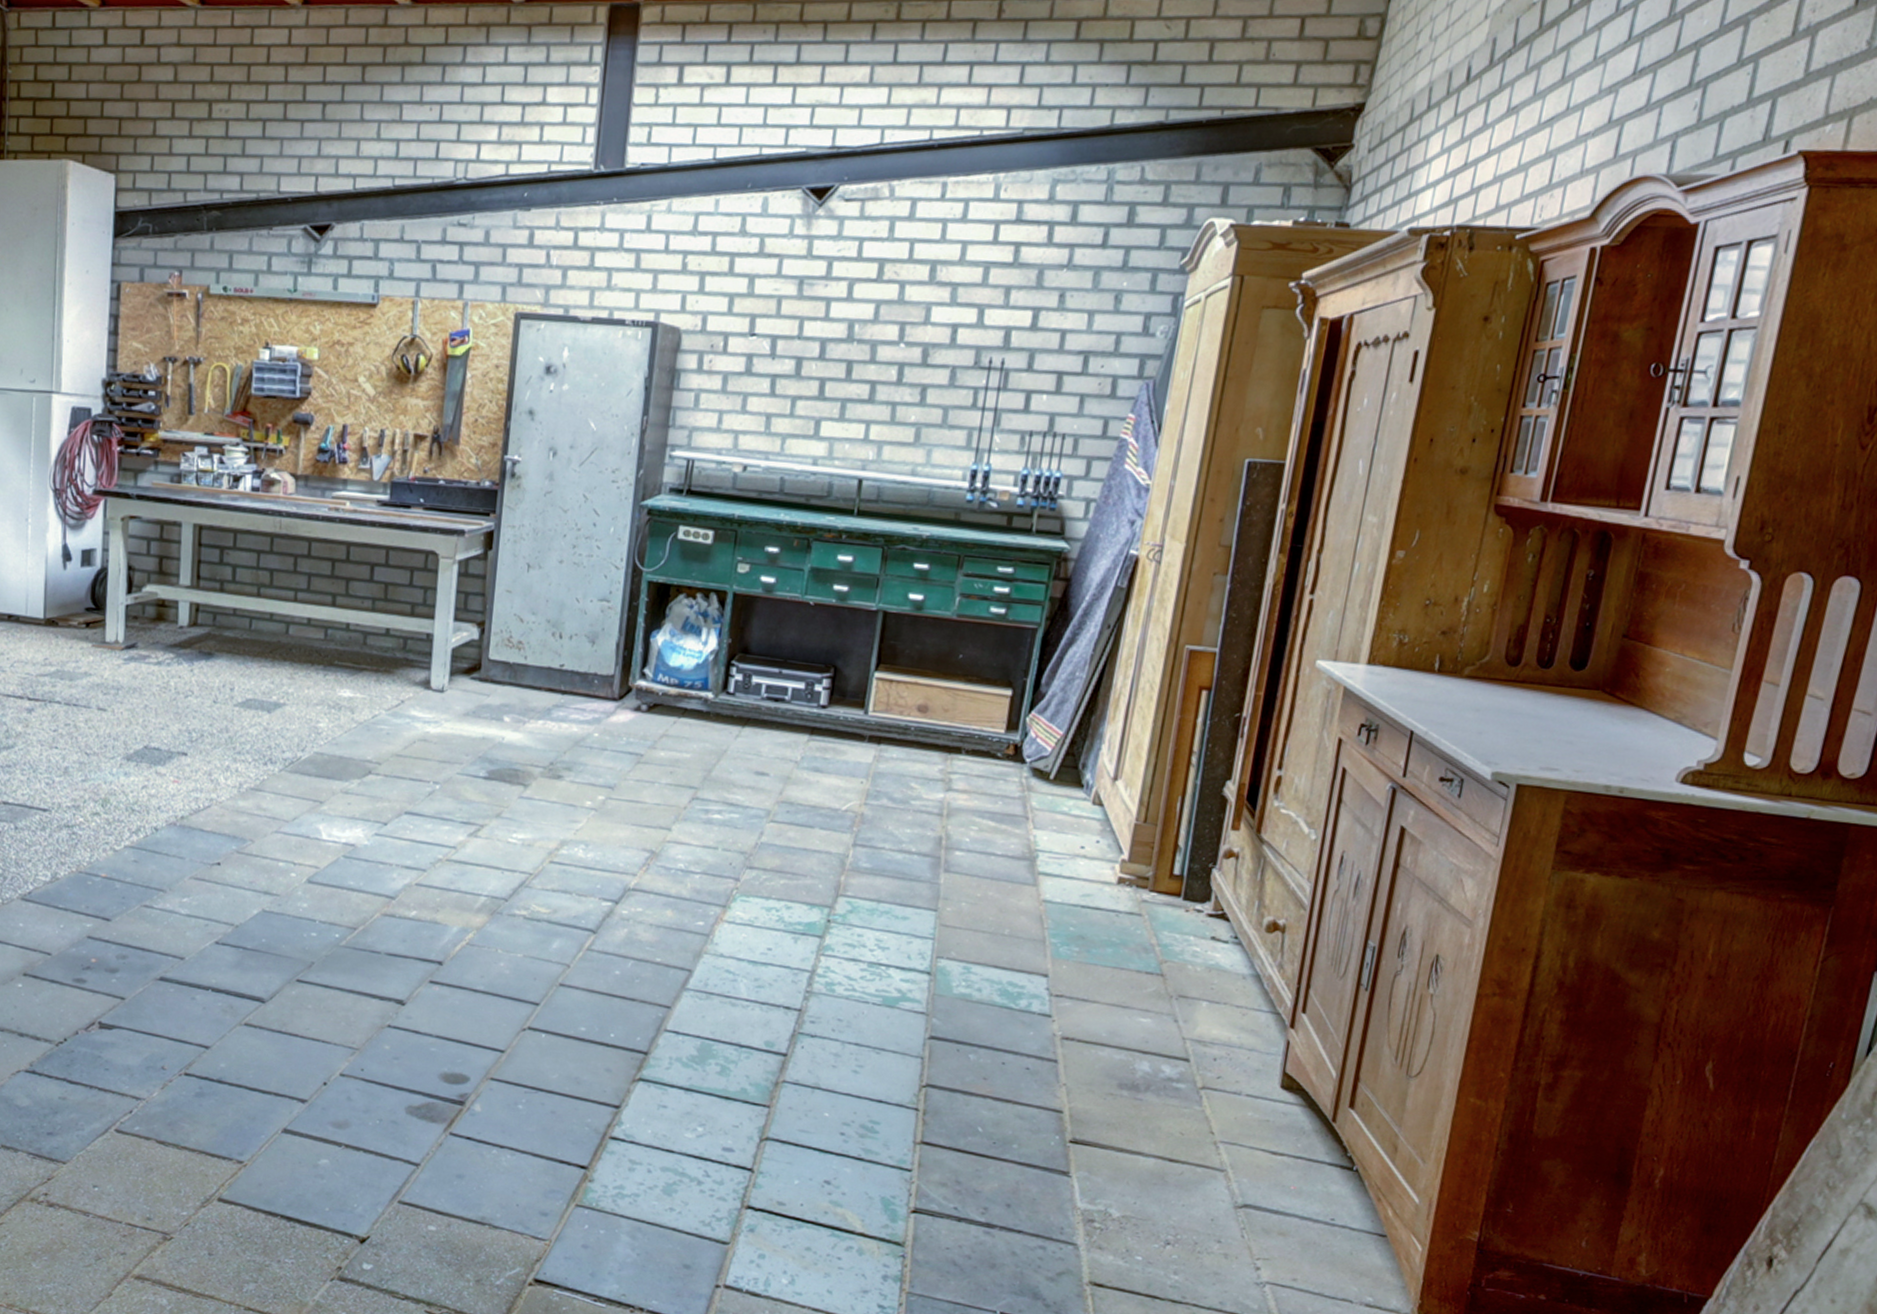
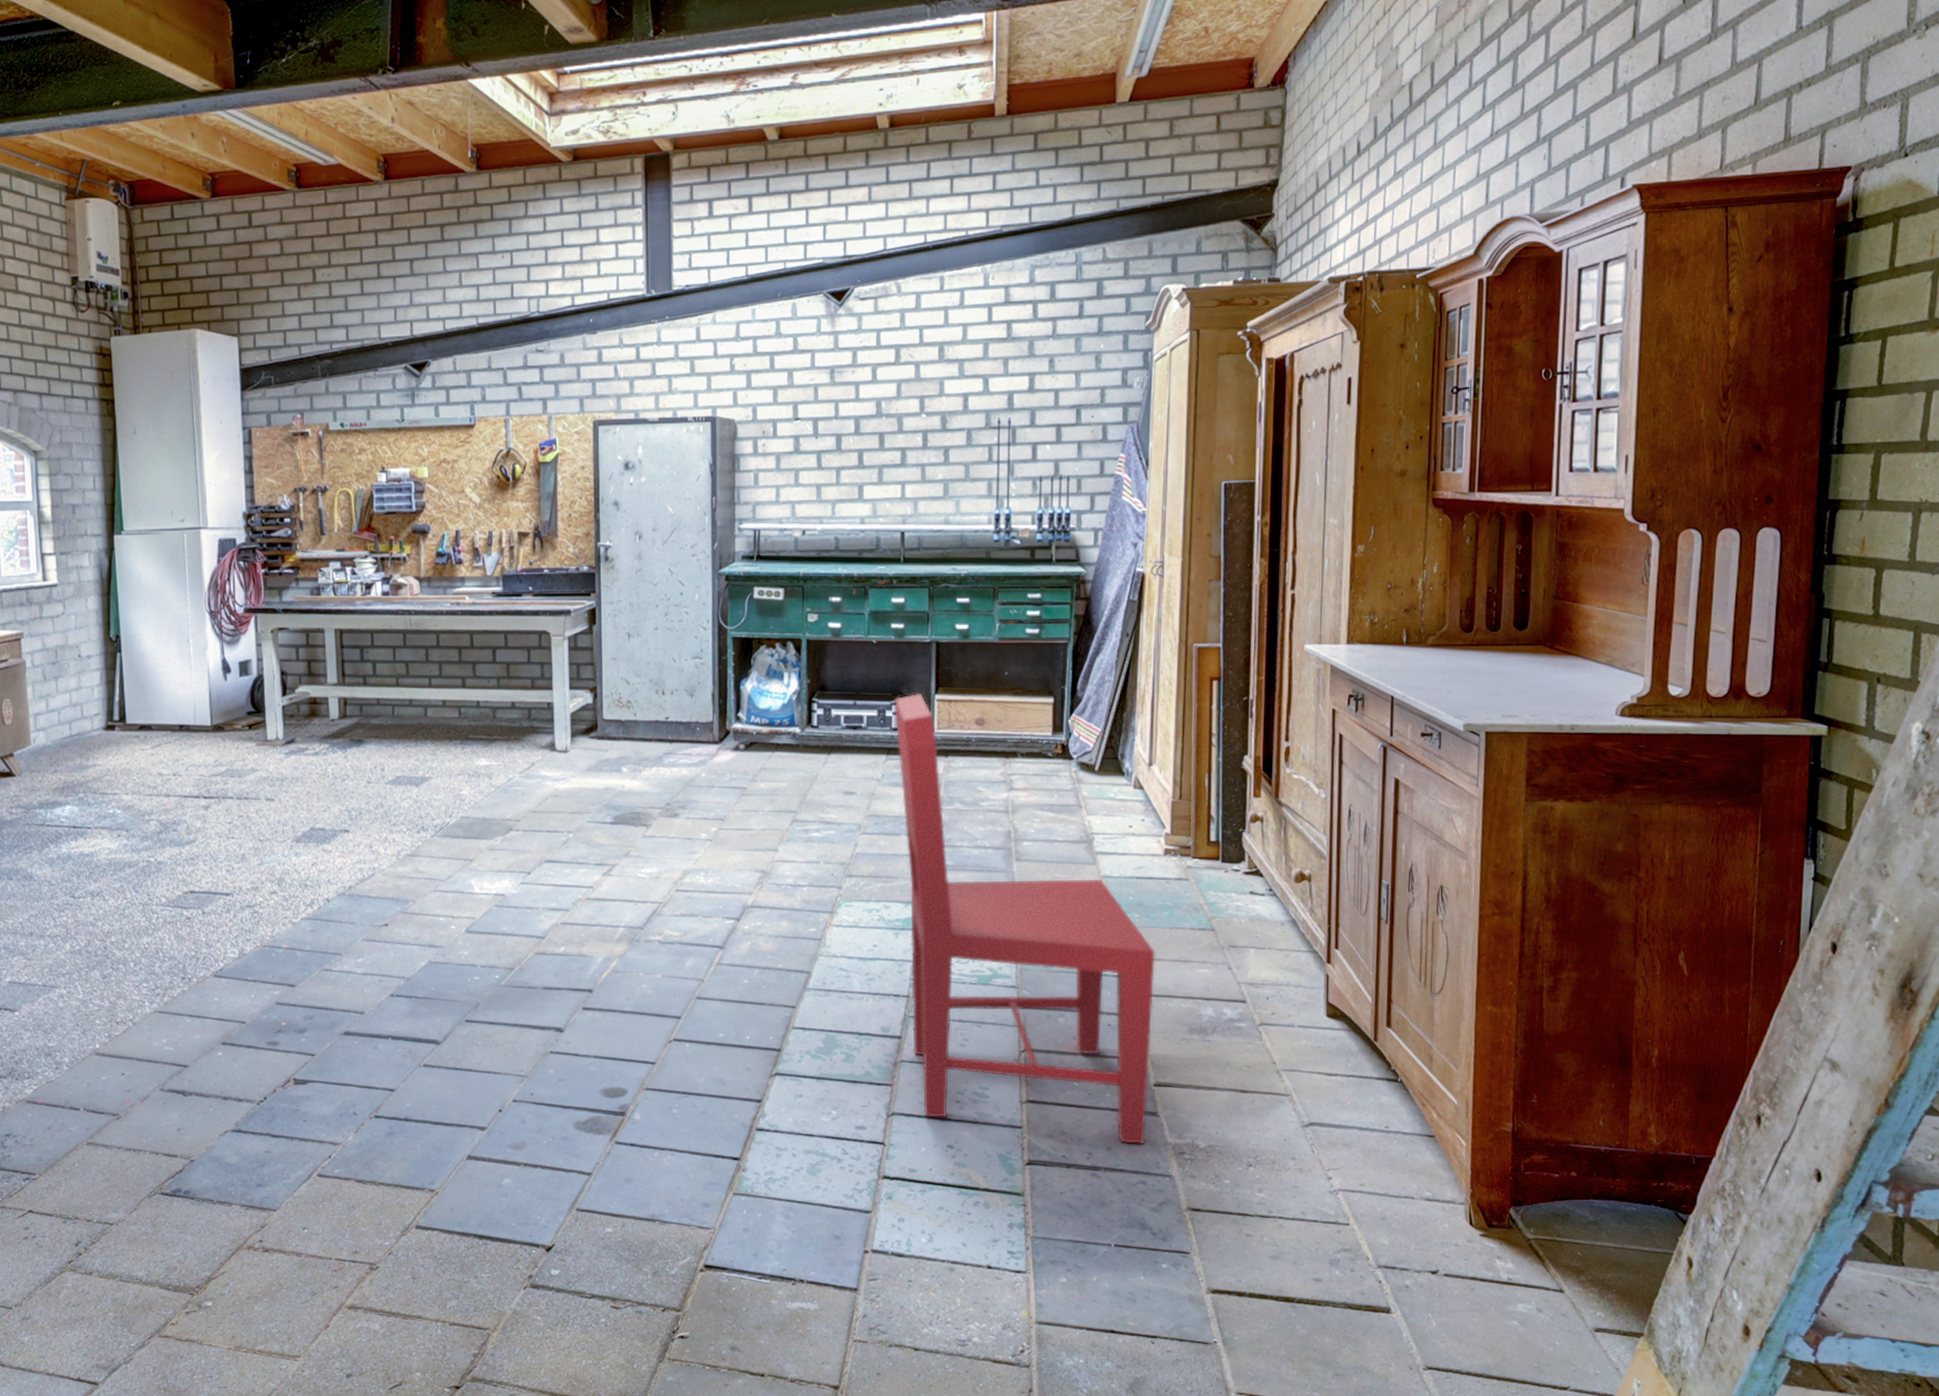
dining chair: none [798,667,1092,1206] -> present [895,692,1155,1145]

